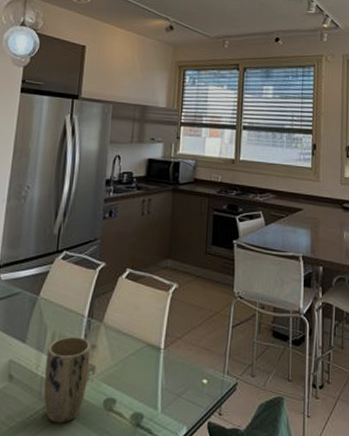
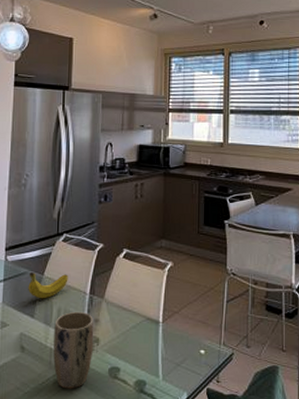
fruit: none [21,293,66,322] -> present [28,272,68,299]

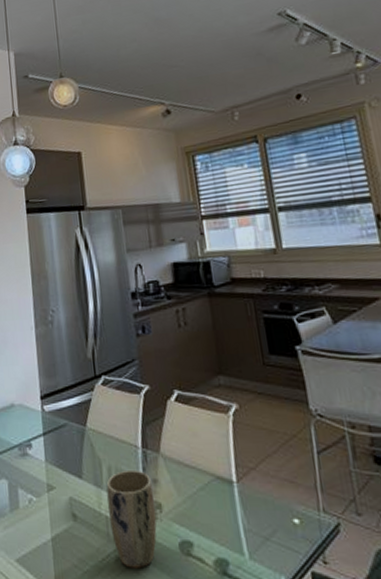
fruit: present [28,272,68,299] -> none [70,424,115,456]

